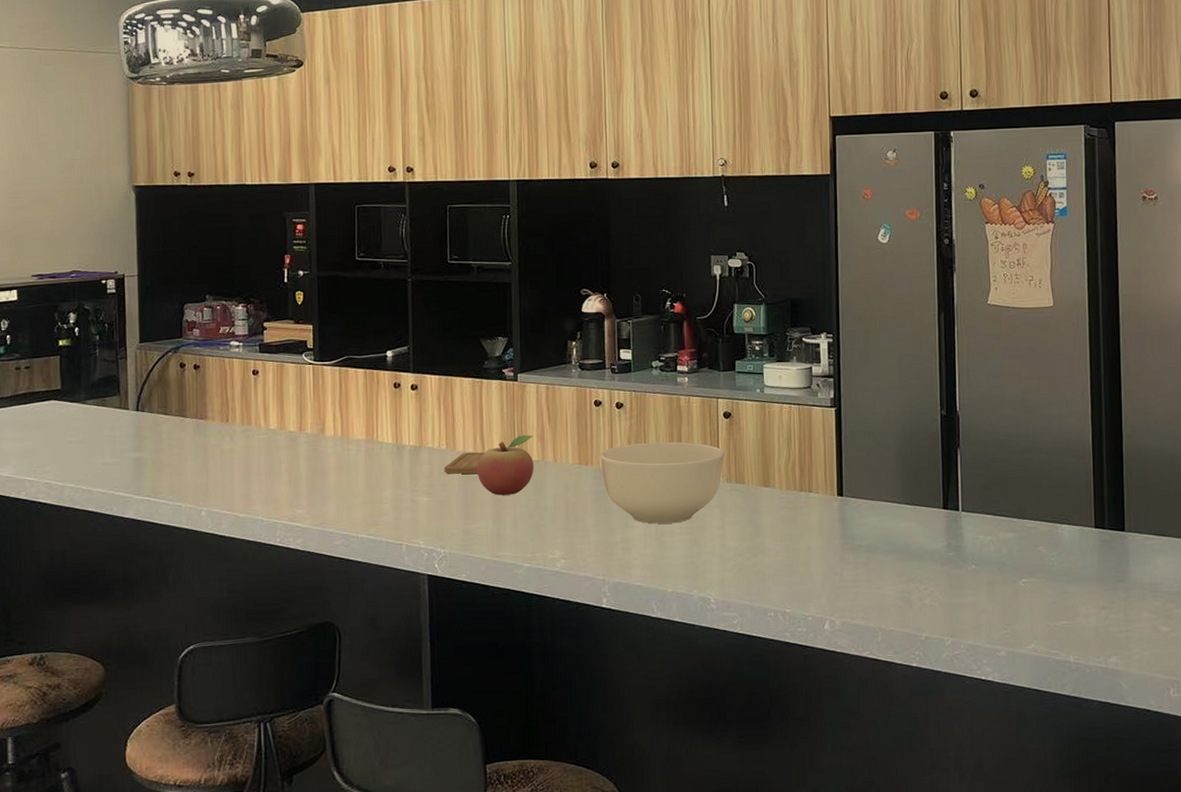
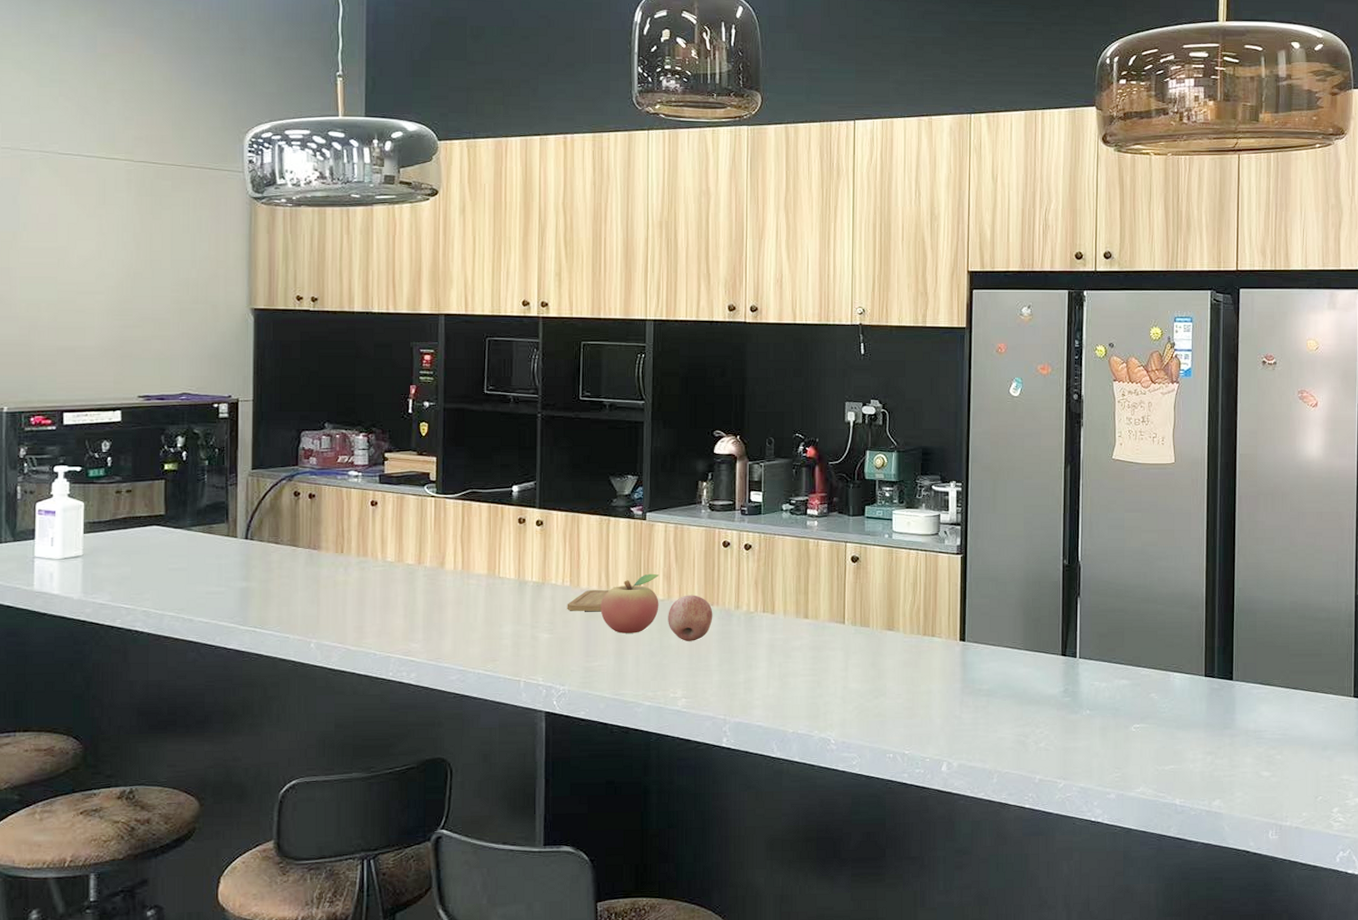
fruit: none [543,455,588,502] -> present [668,595,713,641]
bowl: present [600,442,724,524] -> none [726,584,850,665]

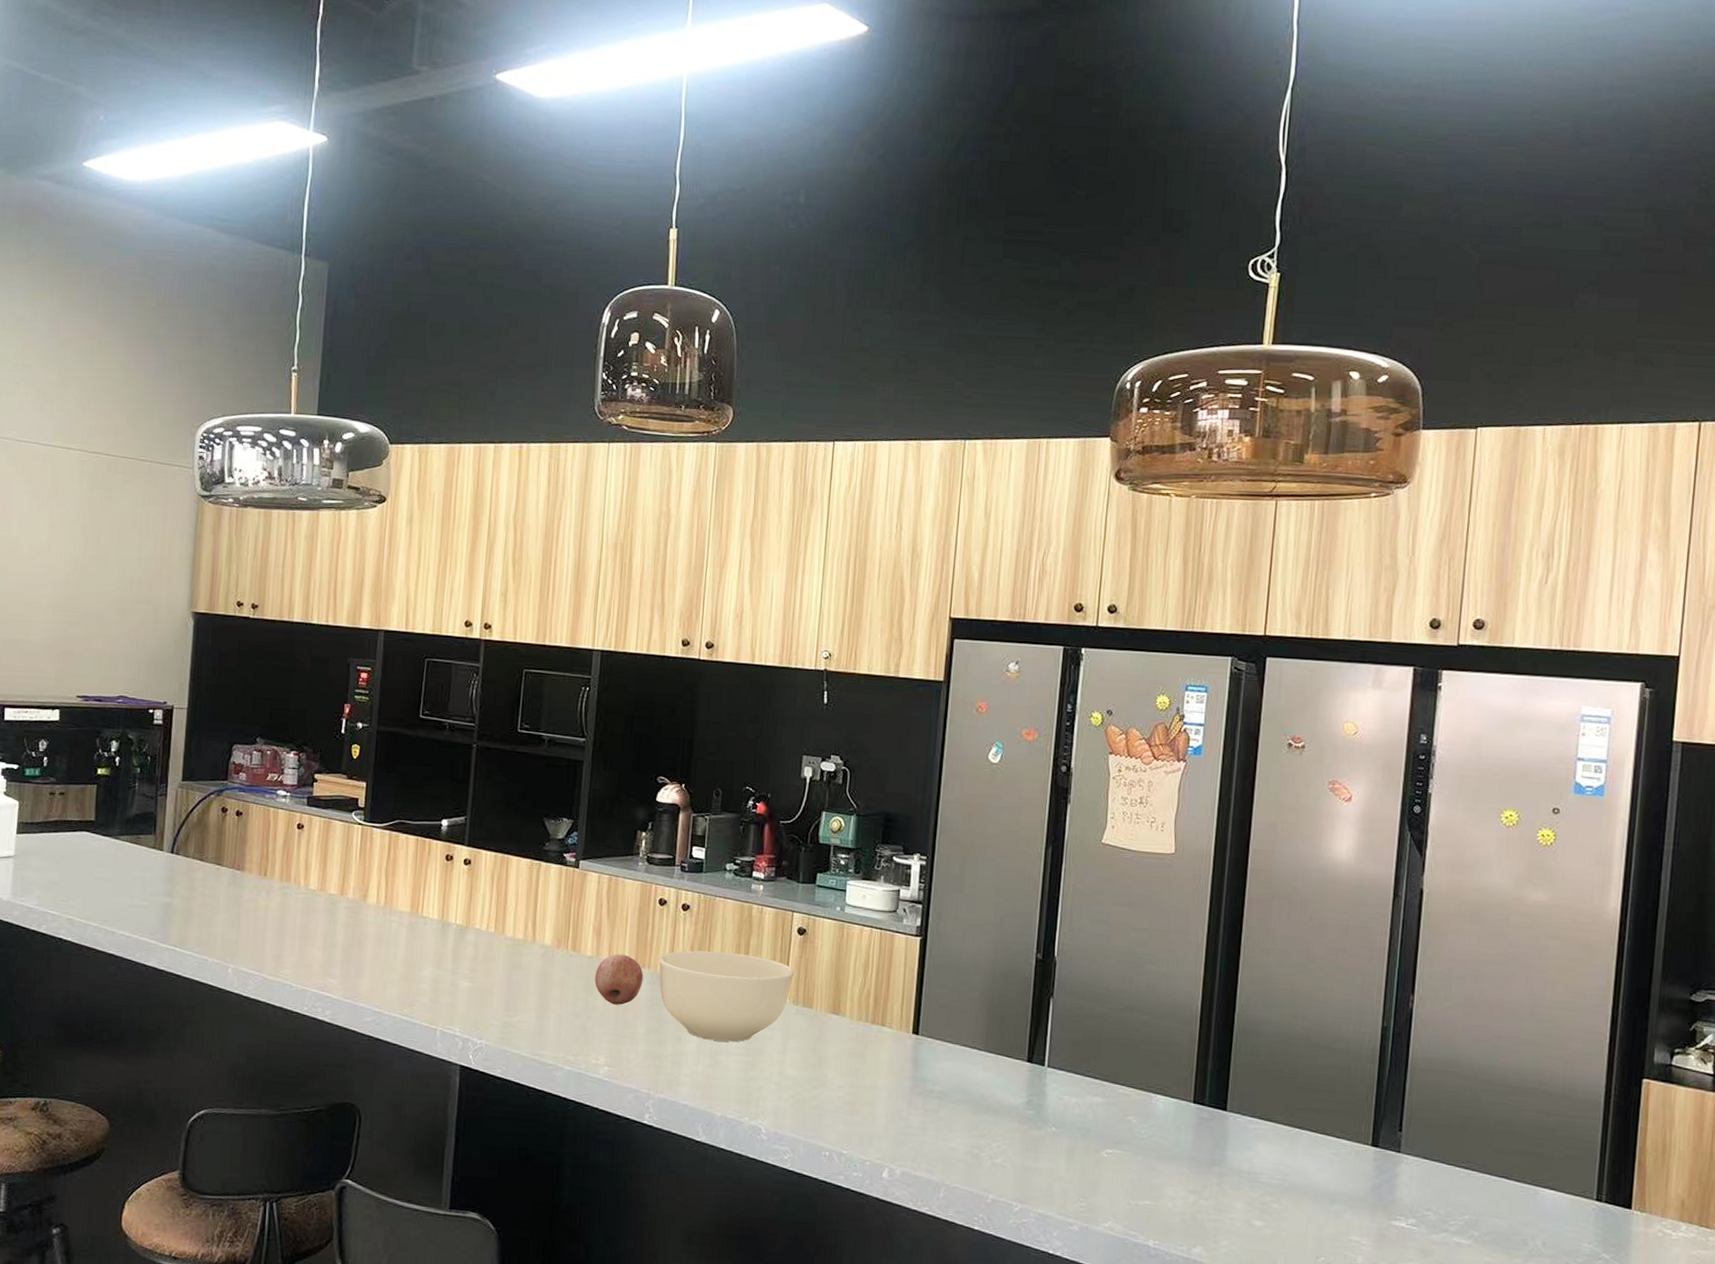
chopping board: present [567,587,616,612] -> none [489,938,542,964]
fruit: present [600,573,659,634] -> none [524,926,589,990]
bowl: none [726,584,850,665] -> present [659,950,794,1042]

